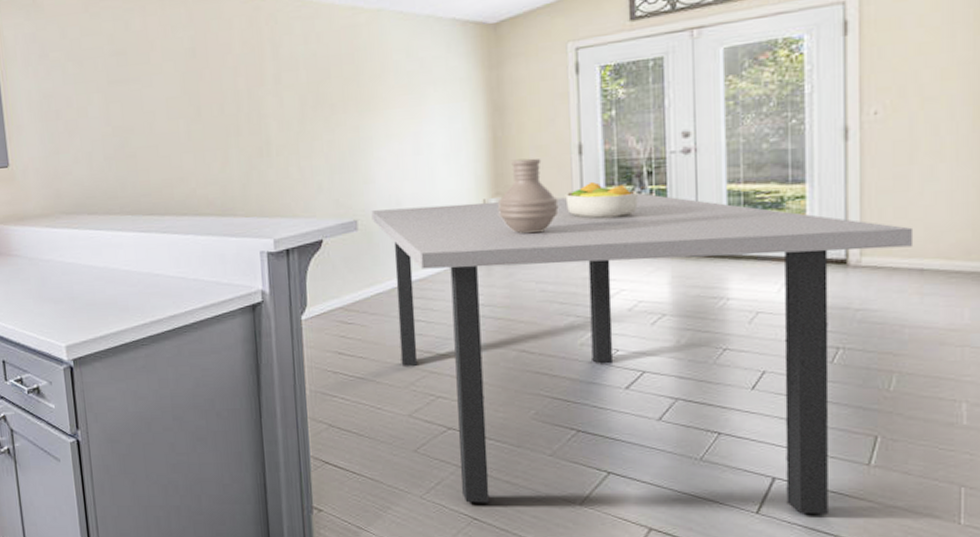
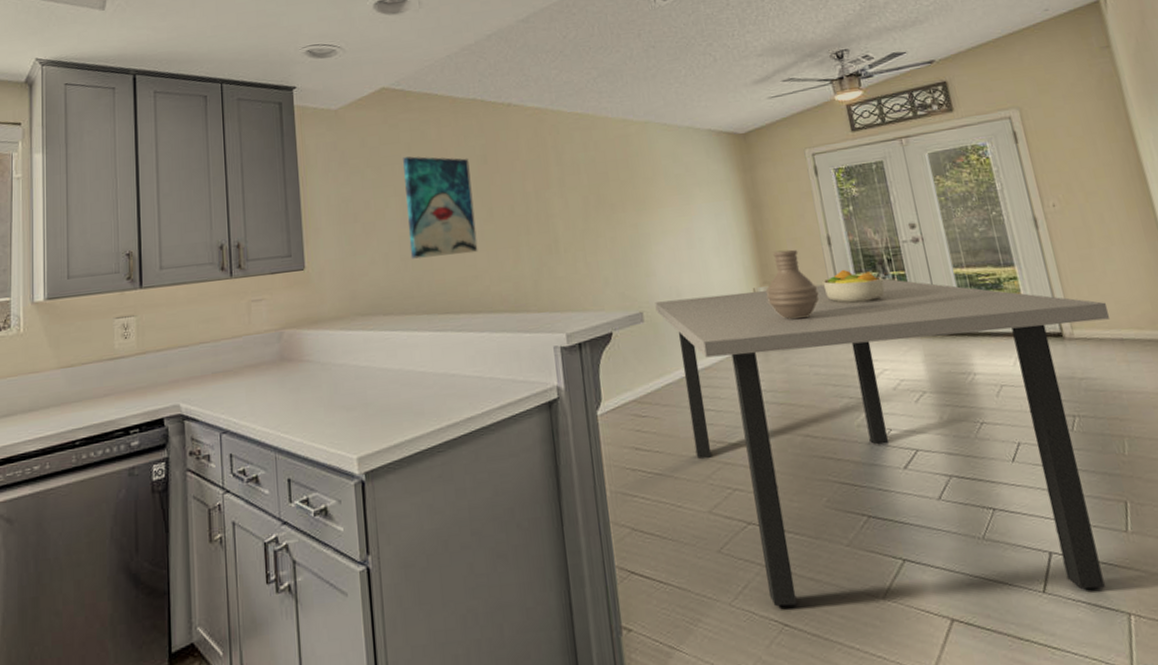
wall art: none [105,49,185,159] -> present [403,156,478,259]

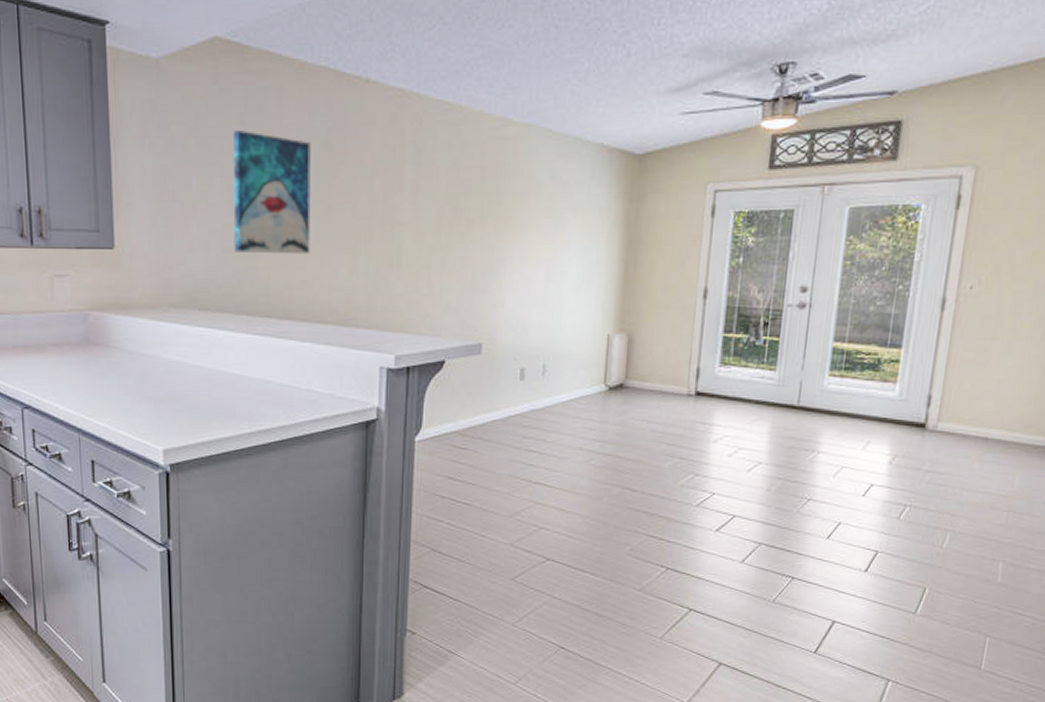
dining table: present [655,278,1109,607] -> none [496,335,985,656]
vase: present [766,249,820,320] -> none [620,297,679,373]
fruit bowl: present [822,269,885,304] -> none [685,326,754,366]

